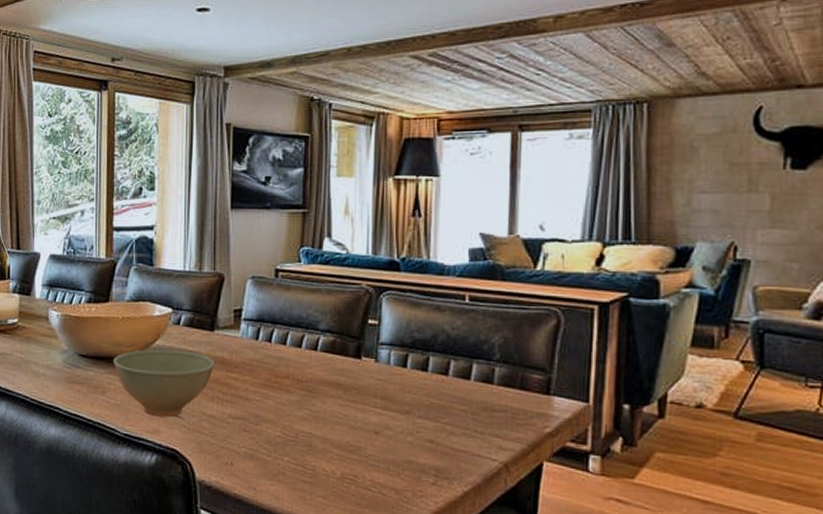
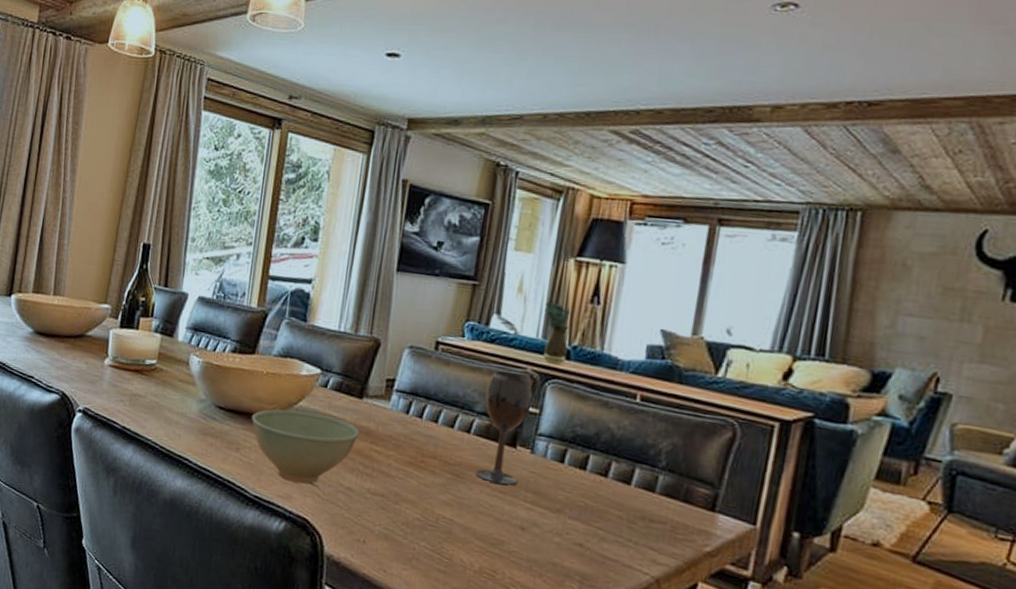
wine glass: none [326,290,371,395] -> present [475,371,533,486]
vase: none [372,216,397,278] -> present [544,298,571,366]

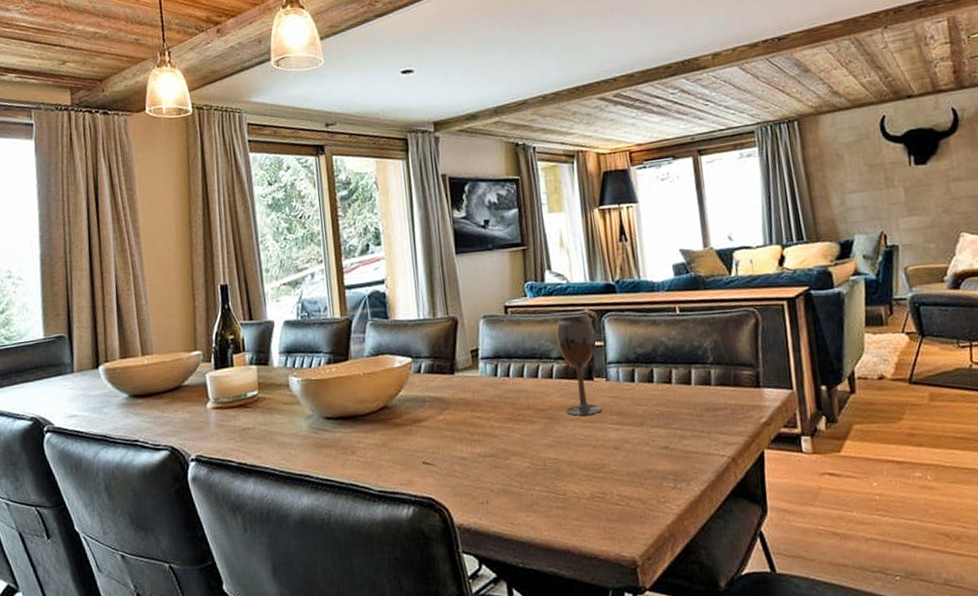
bowl: present [251,409,361,484] -> none [359,397,460,468]
vase: present [544,298,571,366] -> none [585,245,613,302]

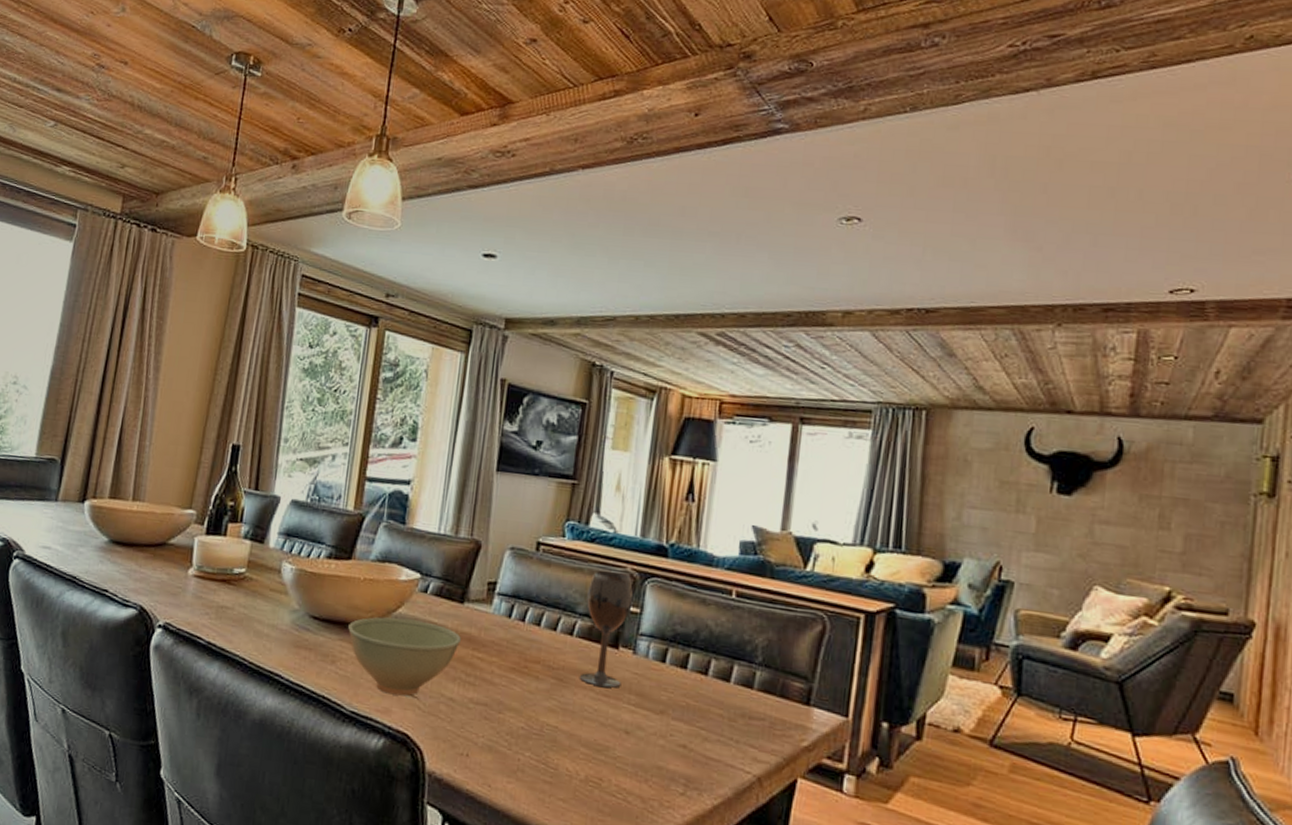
bowl: none [359,397,460,468] -> present [348,617,462,696]

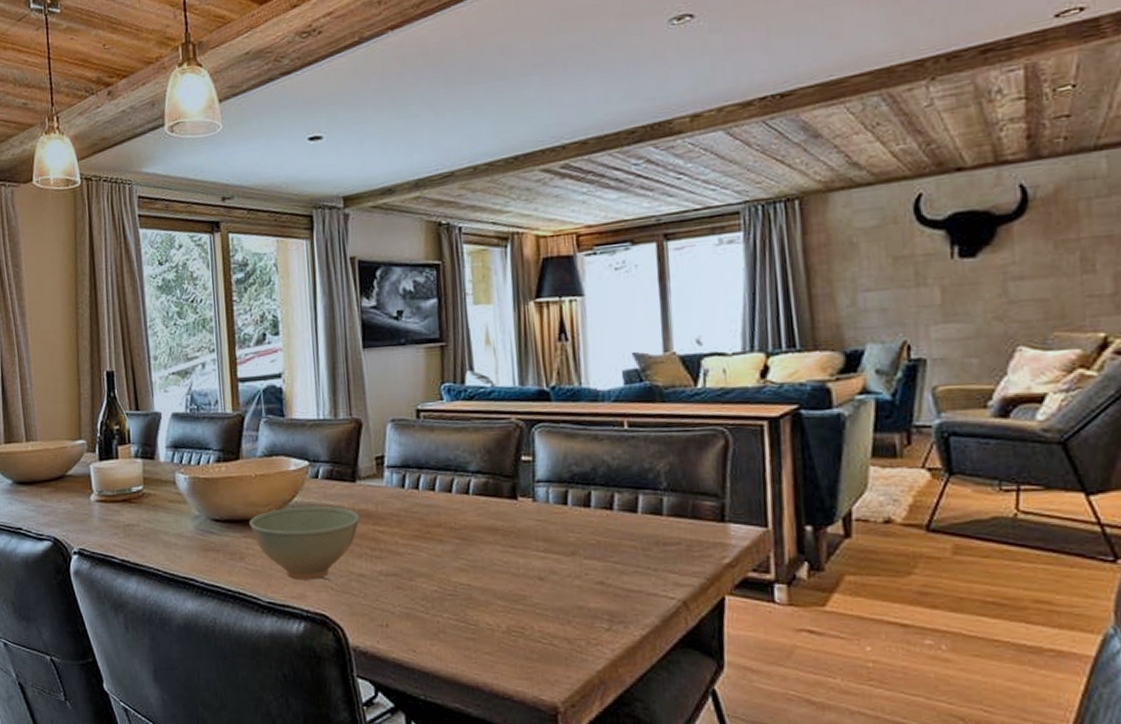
wine glass: present [579,570,633,688] -> none [476,425,527,540]

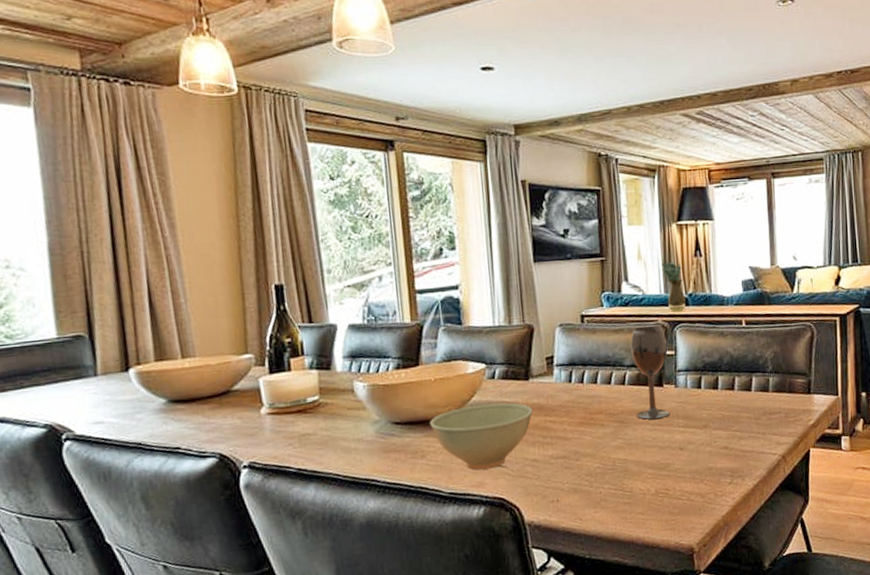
wine glass: none [476,425,527,540] -> present [630,326,670,420]
vase: none [516,344,547,410] -> present [662,259,686,313]

